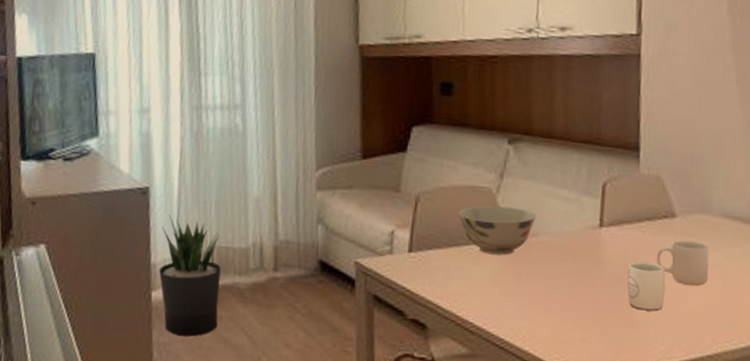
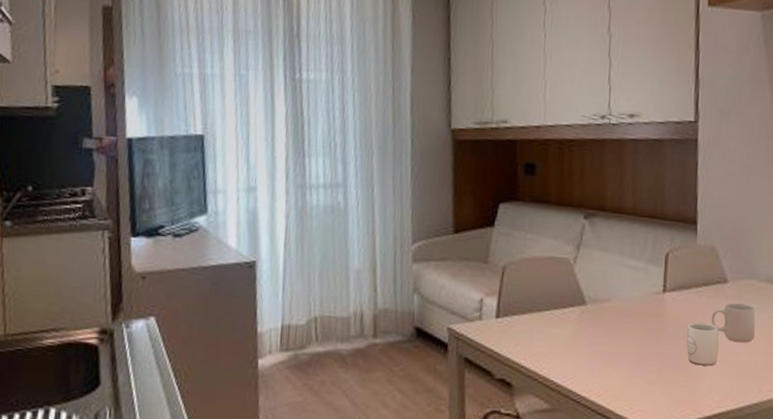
planter: present [158,214,221,337] -> none [265,287,324,401]
bowl: present [459,205,536,256] -> none [541,274,609,319]

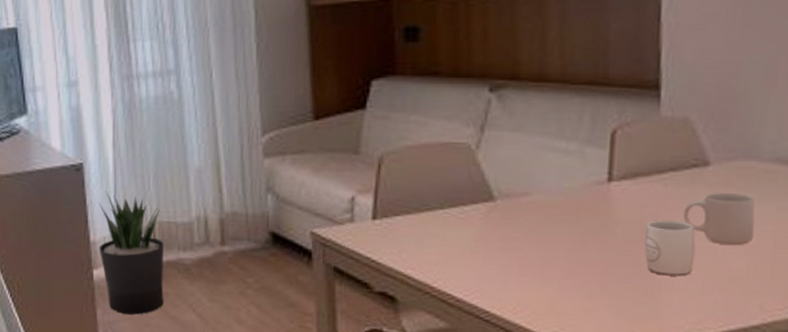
planter: none [265,287,324,401] -> present [98,191,164,315]

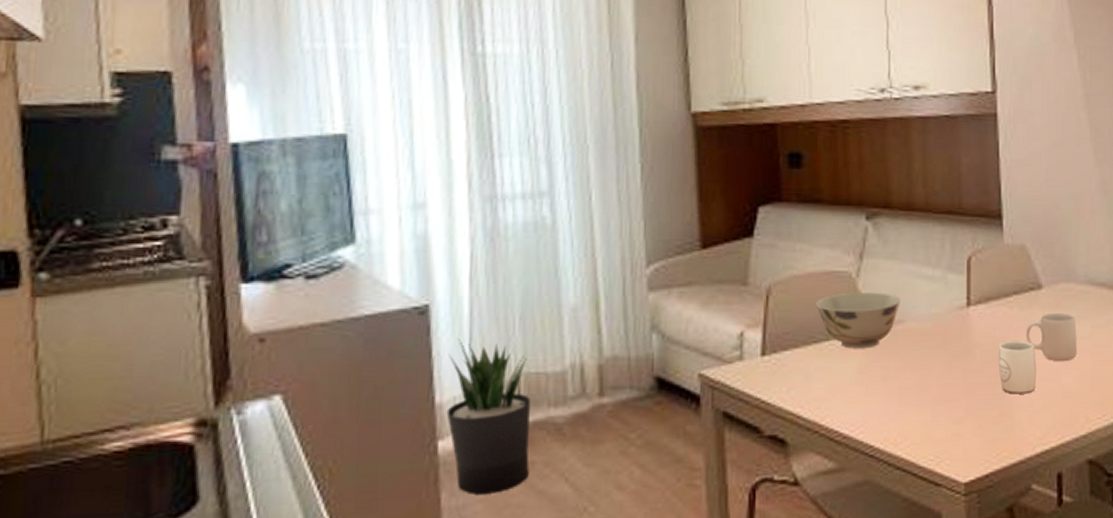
bowl: none [431,163,527,219] -> present [816,292,901,349]

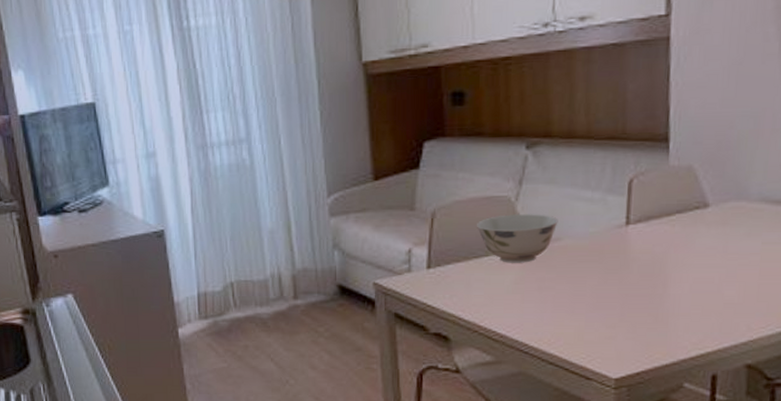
planter: present [446,338,530,495] -> none [180,254,244,367]
mug: present [998,341,1037,394] -> none [655,256,697,304]
cup: present [1025,313,1077,362] -> none [687,230,745,276]

